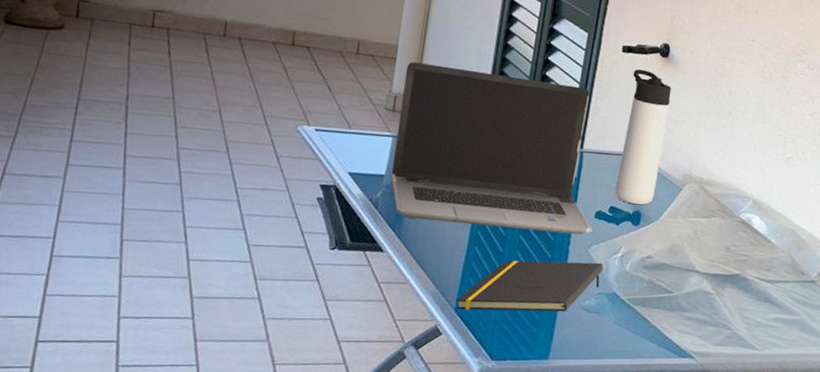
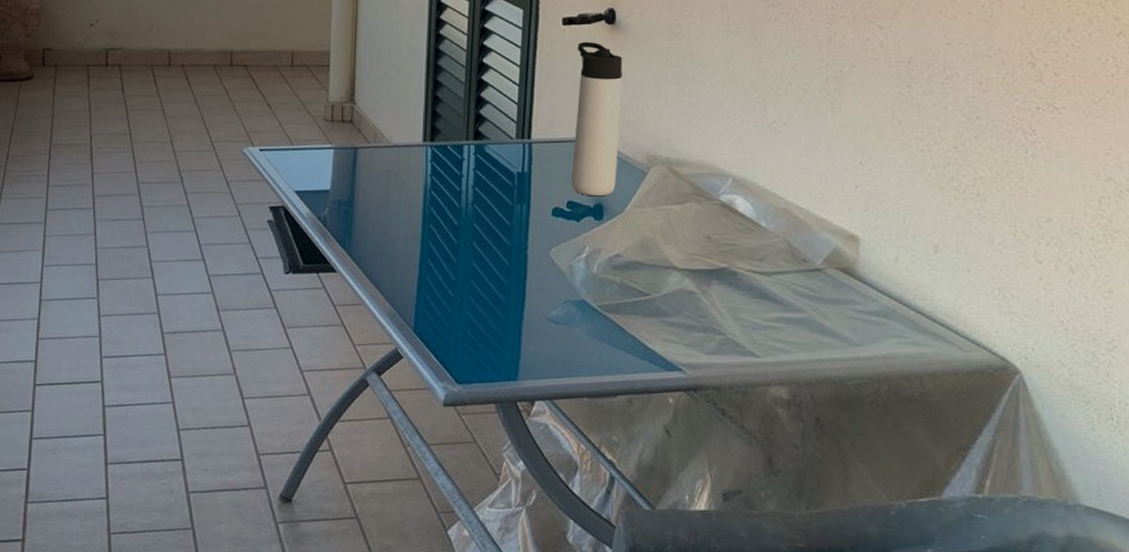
laptop computer: present [391,62,593,235] -> none [336,67,551,237]
notepad: present [457,260,604,312] -> none [415,266,567,330]

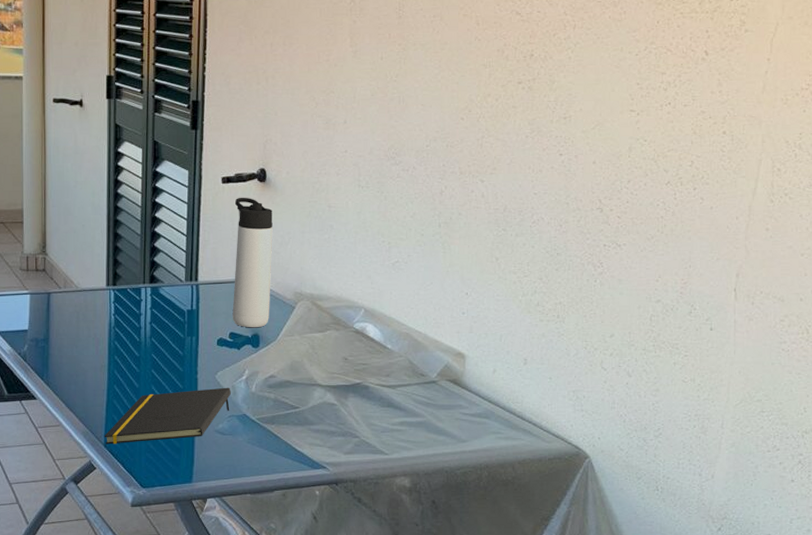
notepad: none [415,266,567,330] -> present [105,387,231,445]

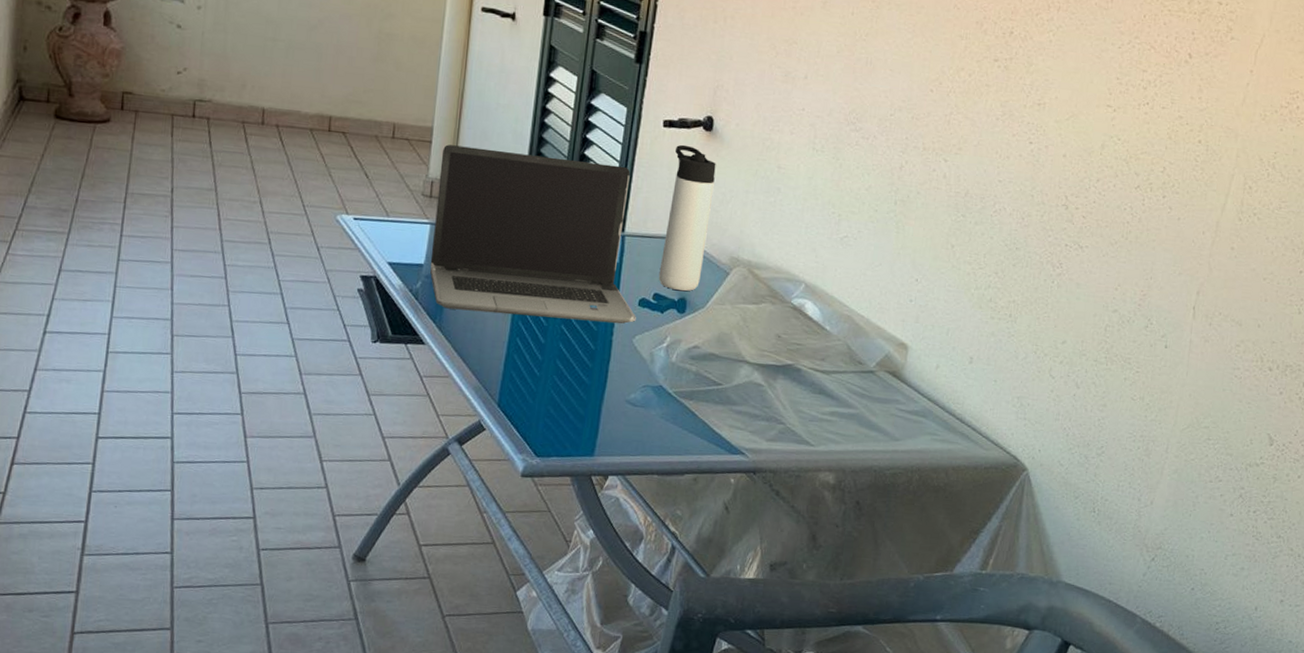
laptop computer: none [33,222,216,366] -> present [430,144,636,324]
notepad: present [105,387,231,445] -> none [499,352,648,406]

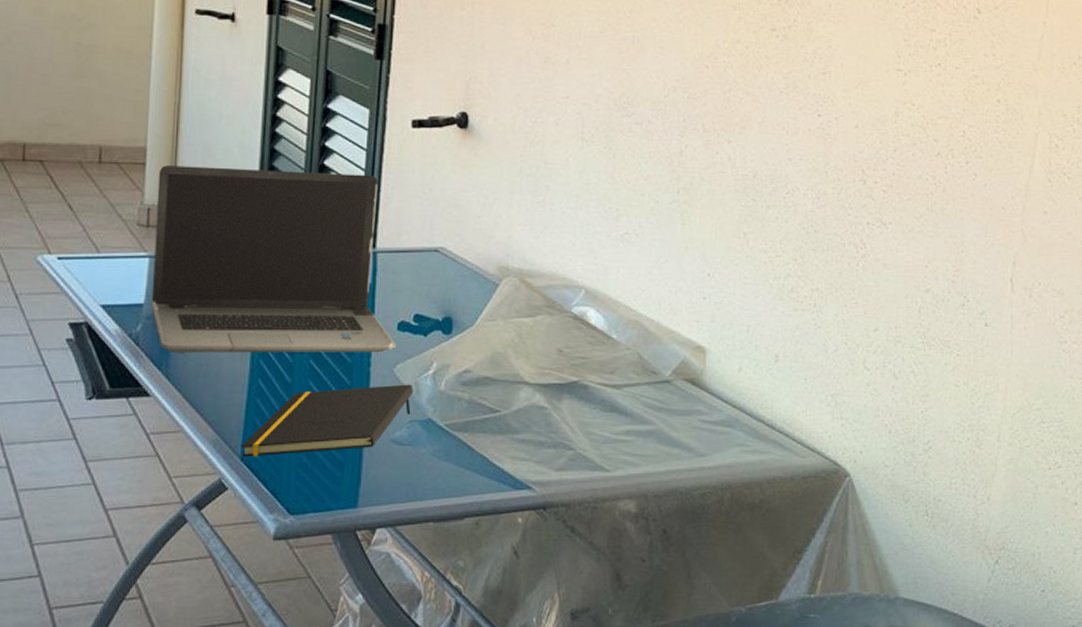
notepad: none [499,352,648,406] -> present [242,384,413,457]
thermos bottle: present [658,144,716,292] -> none [418,145,475,310]

